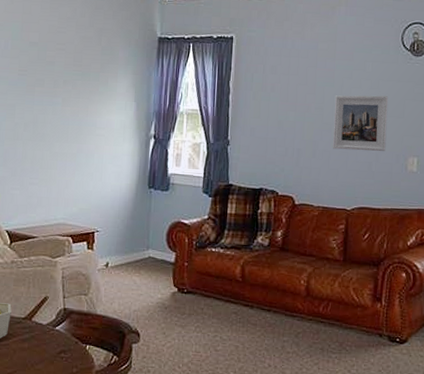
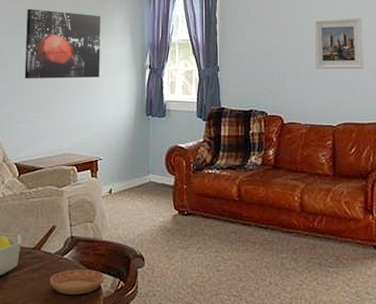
wall art: none [18,66,104,145] -> present [24,8,101,79]
saucer: none [40,341,97,367] -> present [49,269,104,295]

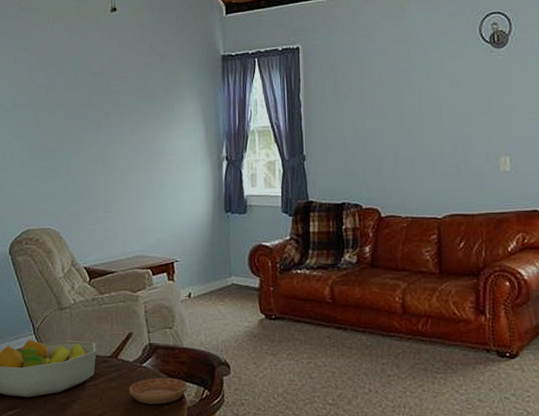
wall art: present [24,8,101,79] -> none [87,98,171,177]
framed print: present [313,18,364,70] -> none [413,93,474,155]

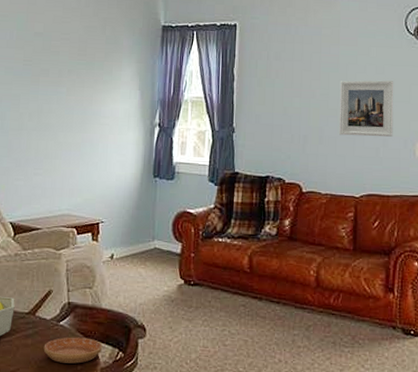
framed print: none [413,93,474,155] -> present [339,80,394,137]

